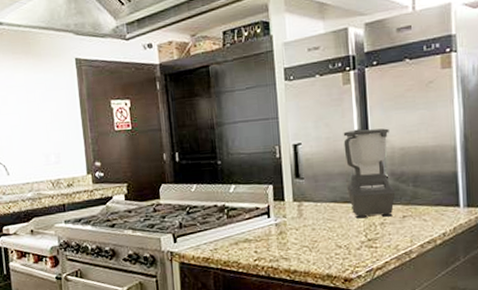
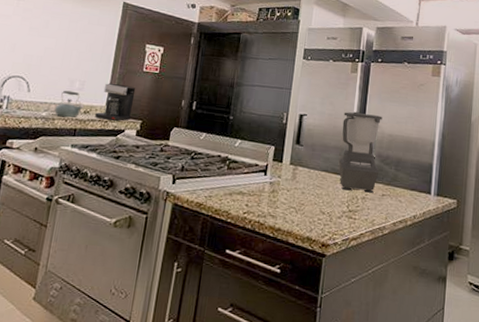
kettle: none [38,166,67,195] -> present [54,90,85,118]
coffee maker: none [79,149,116,189] -> present [95,83,136,121]

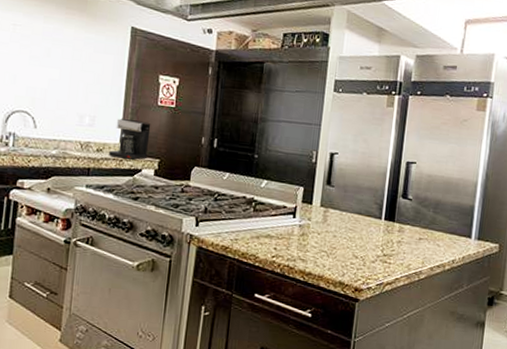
kettle: present [54,90,85,118] -> none [65,126,97,157]
blender: present [338,111,383,193] -> none [372,150,421,237]

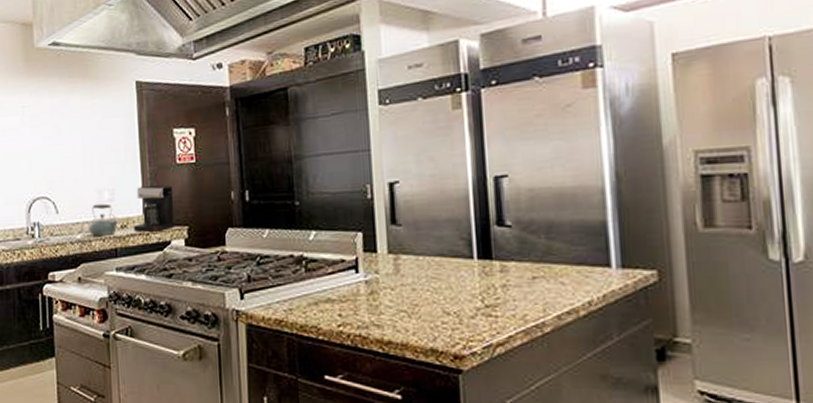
kettle: none [65,126,97,157] -> present [89,204,120,237]

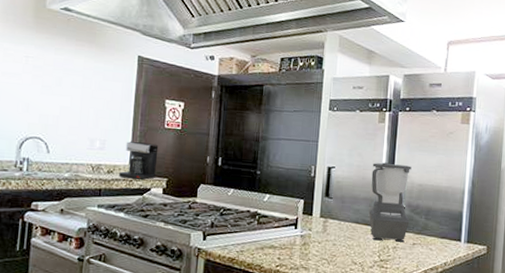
kettle: present [89,204,120,237] -> none [77,150,108,178]
blender: none [452,163,522,278] -> present [368,162,412,242]

